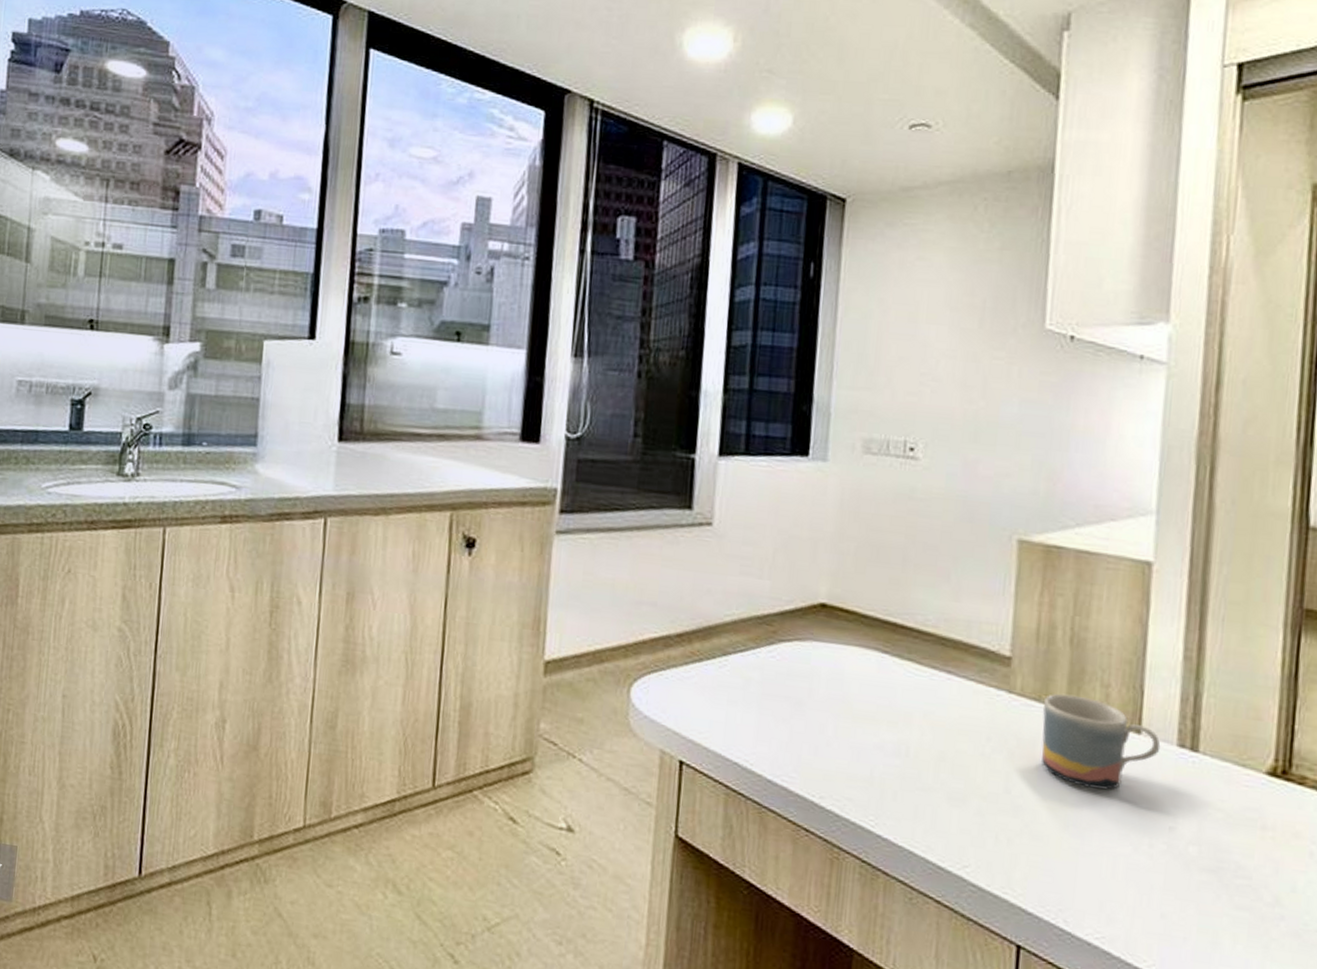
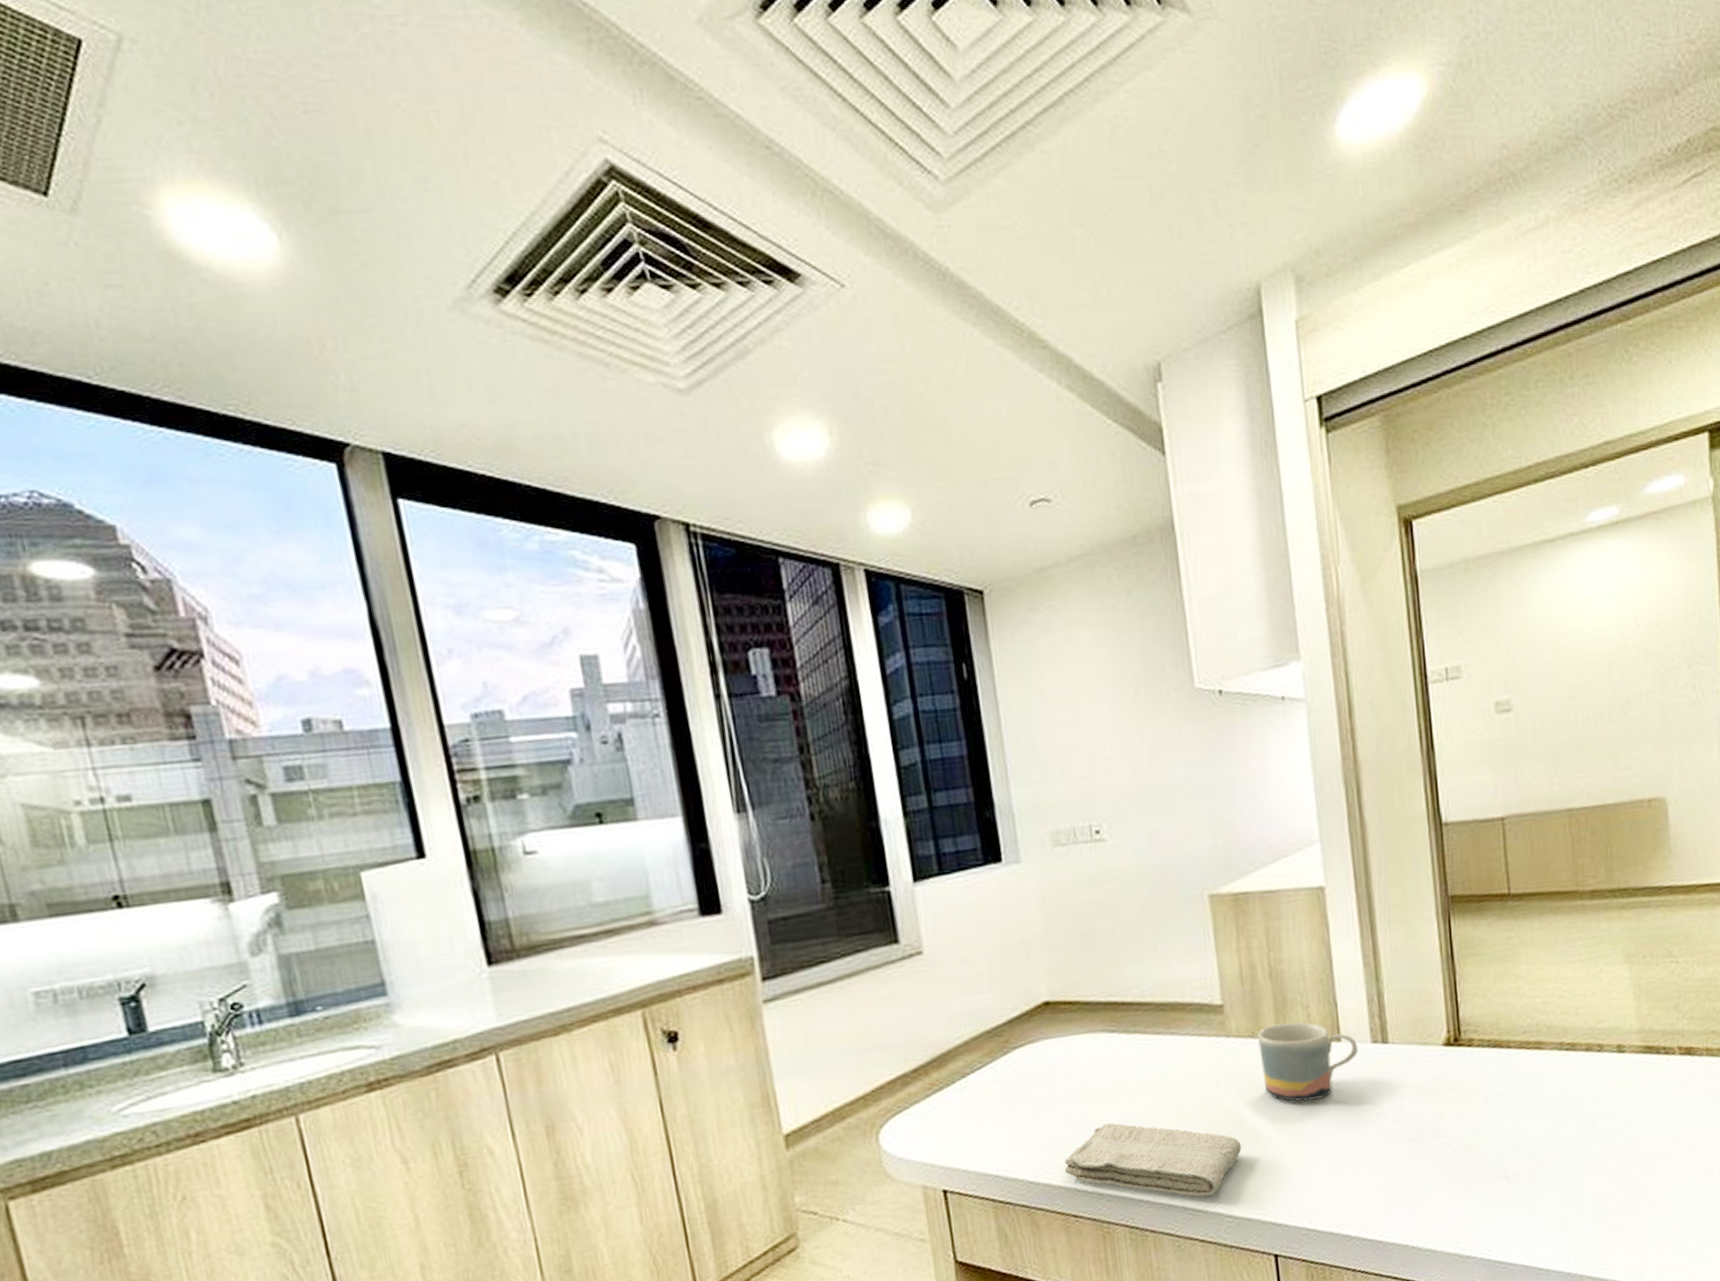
washcloth: none [805,744,1002,856] -> present [1064,1123,1241,1197]

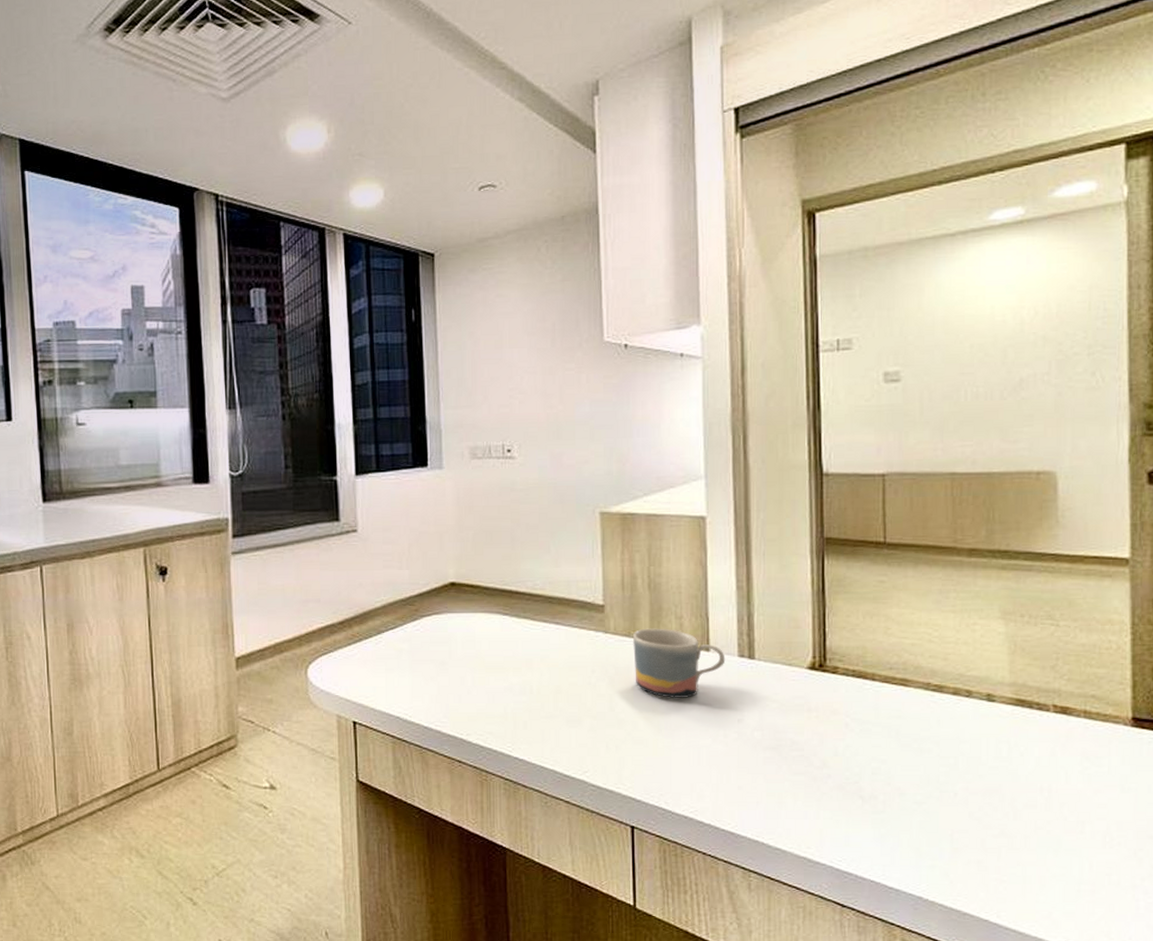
washcloth: present [1064,1123,1241,1197] -> none [454,689,609,765]

